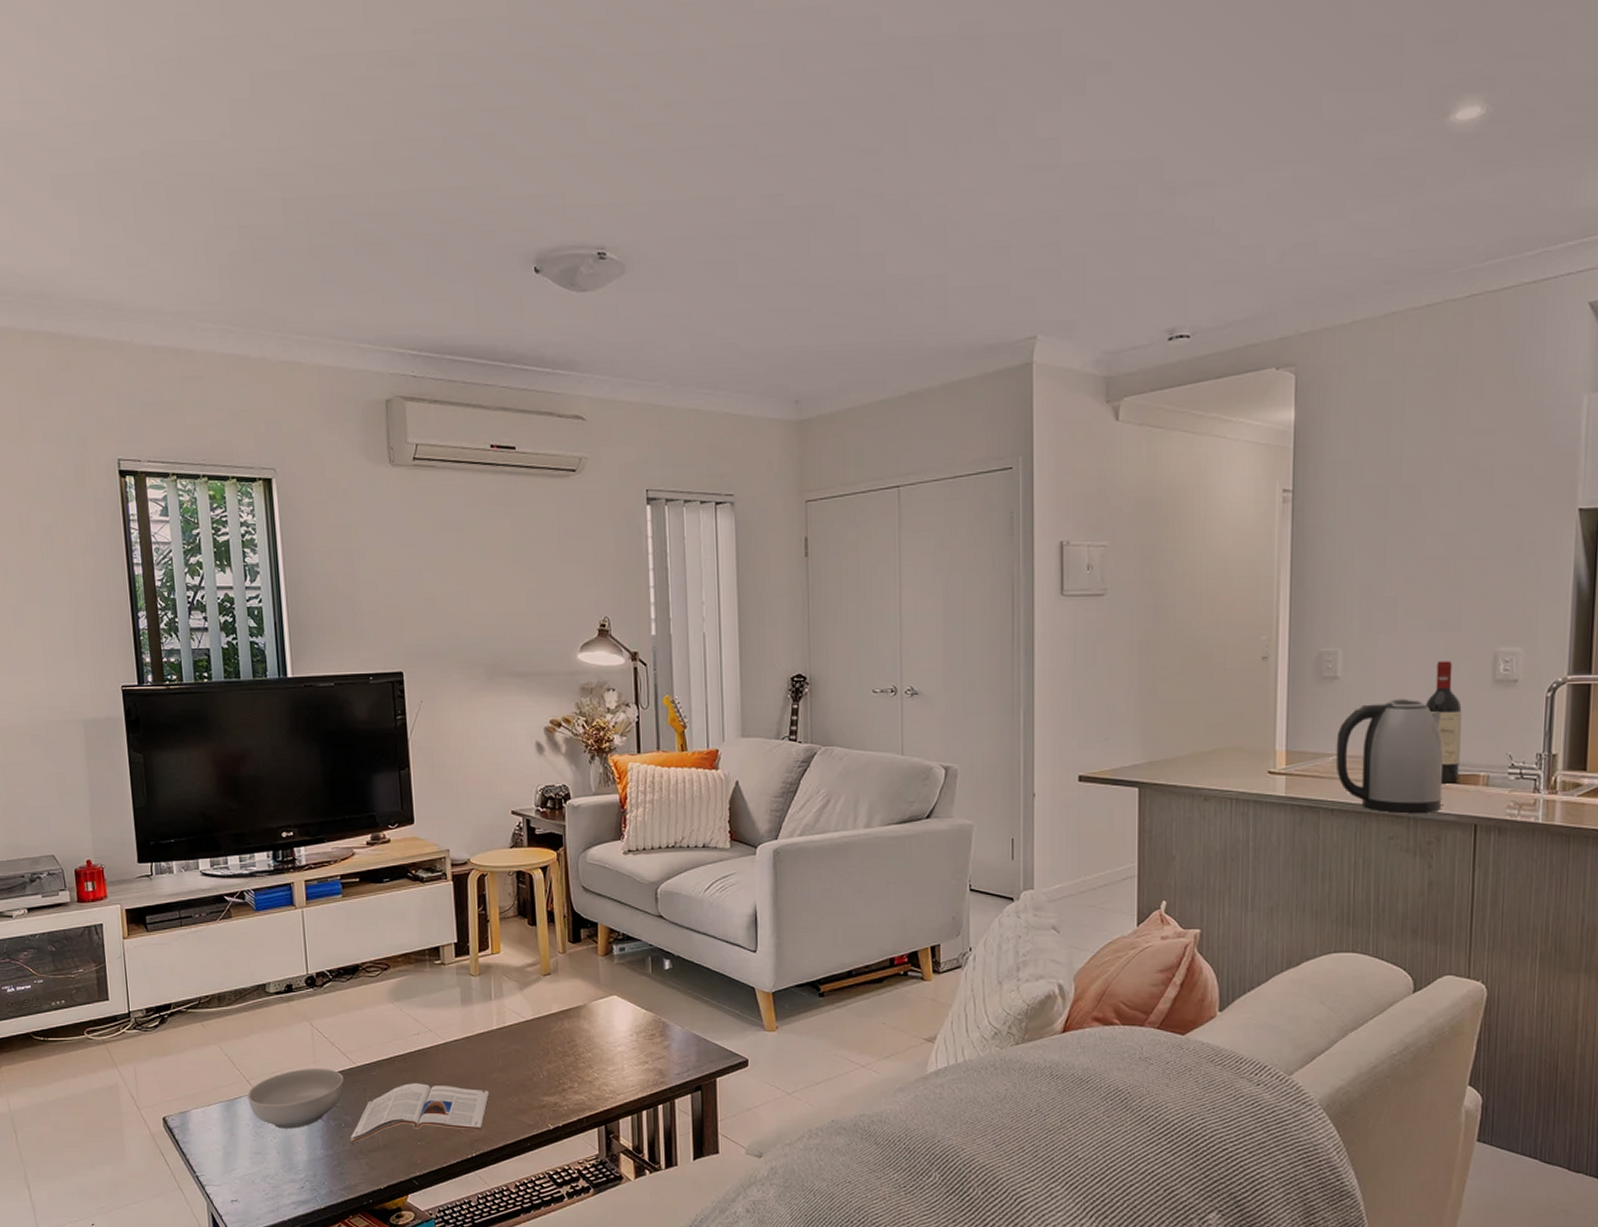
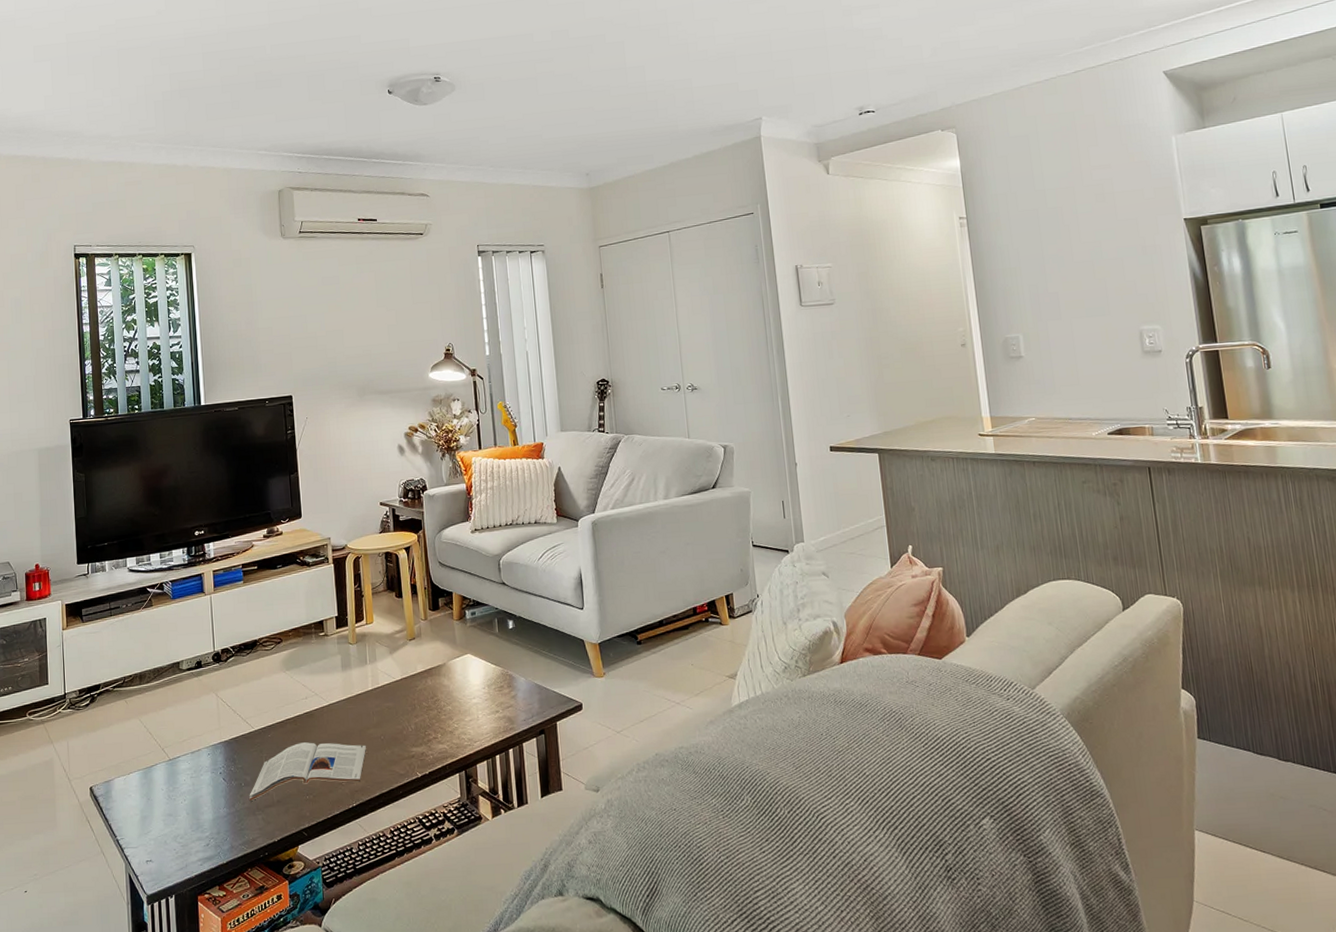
bowl: present [247,1068,344,1129] -> none [162,733,244,791]
kettle: present [1335,699,1443,813] -> none [1028,370,1120,461]
wine bottle: present [1425,661,1462,784] -> none [1093,339,1130,436]

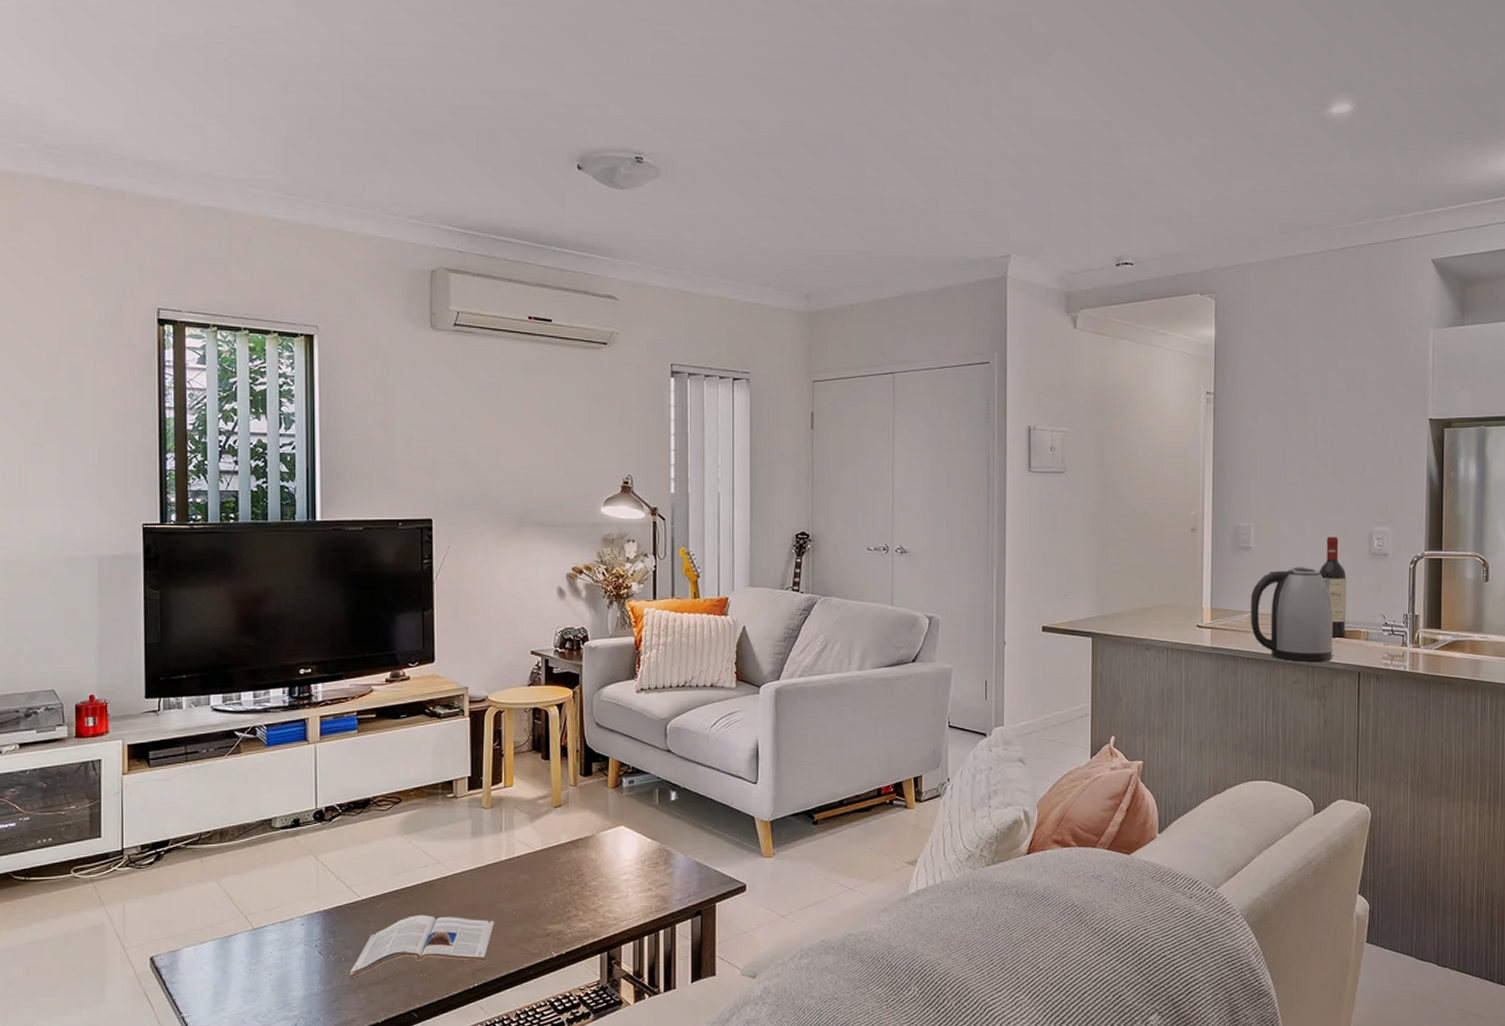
kettle: none [1028,370,1120,461] -> present [1250,567,1333,662]
wine bottle: none [1093,339,1130,436] -> present [1319,537,1347,638]

